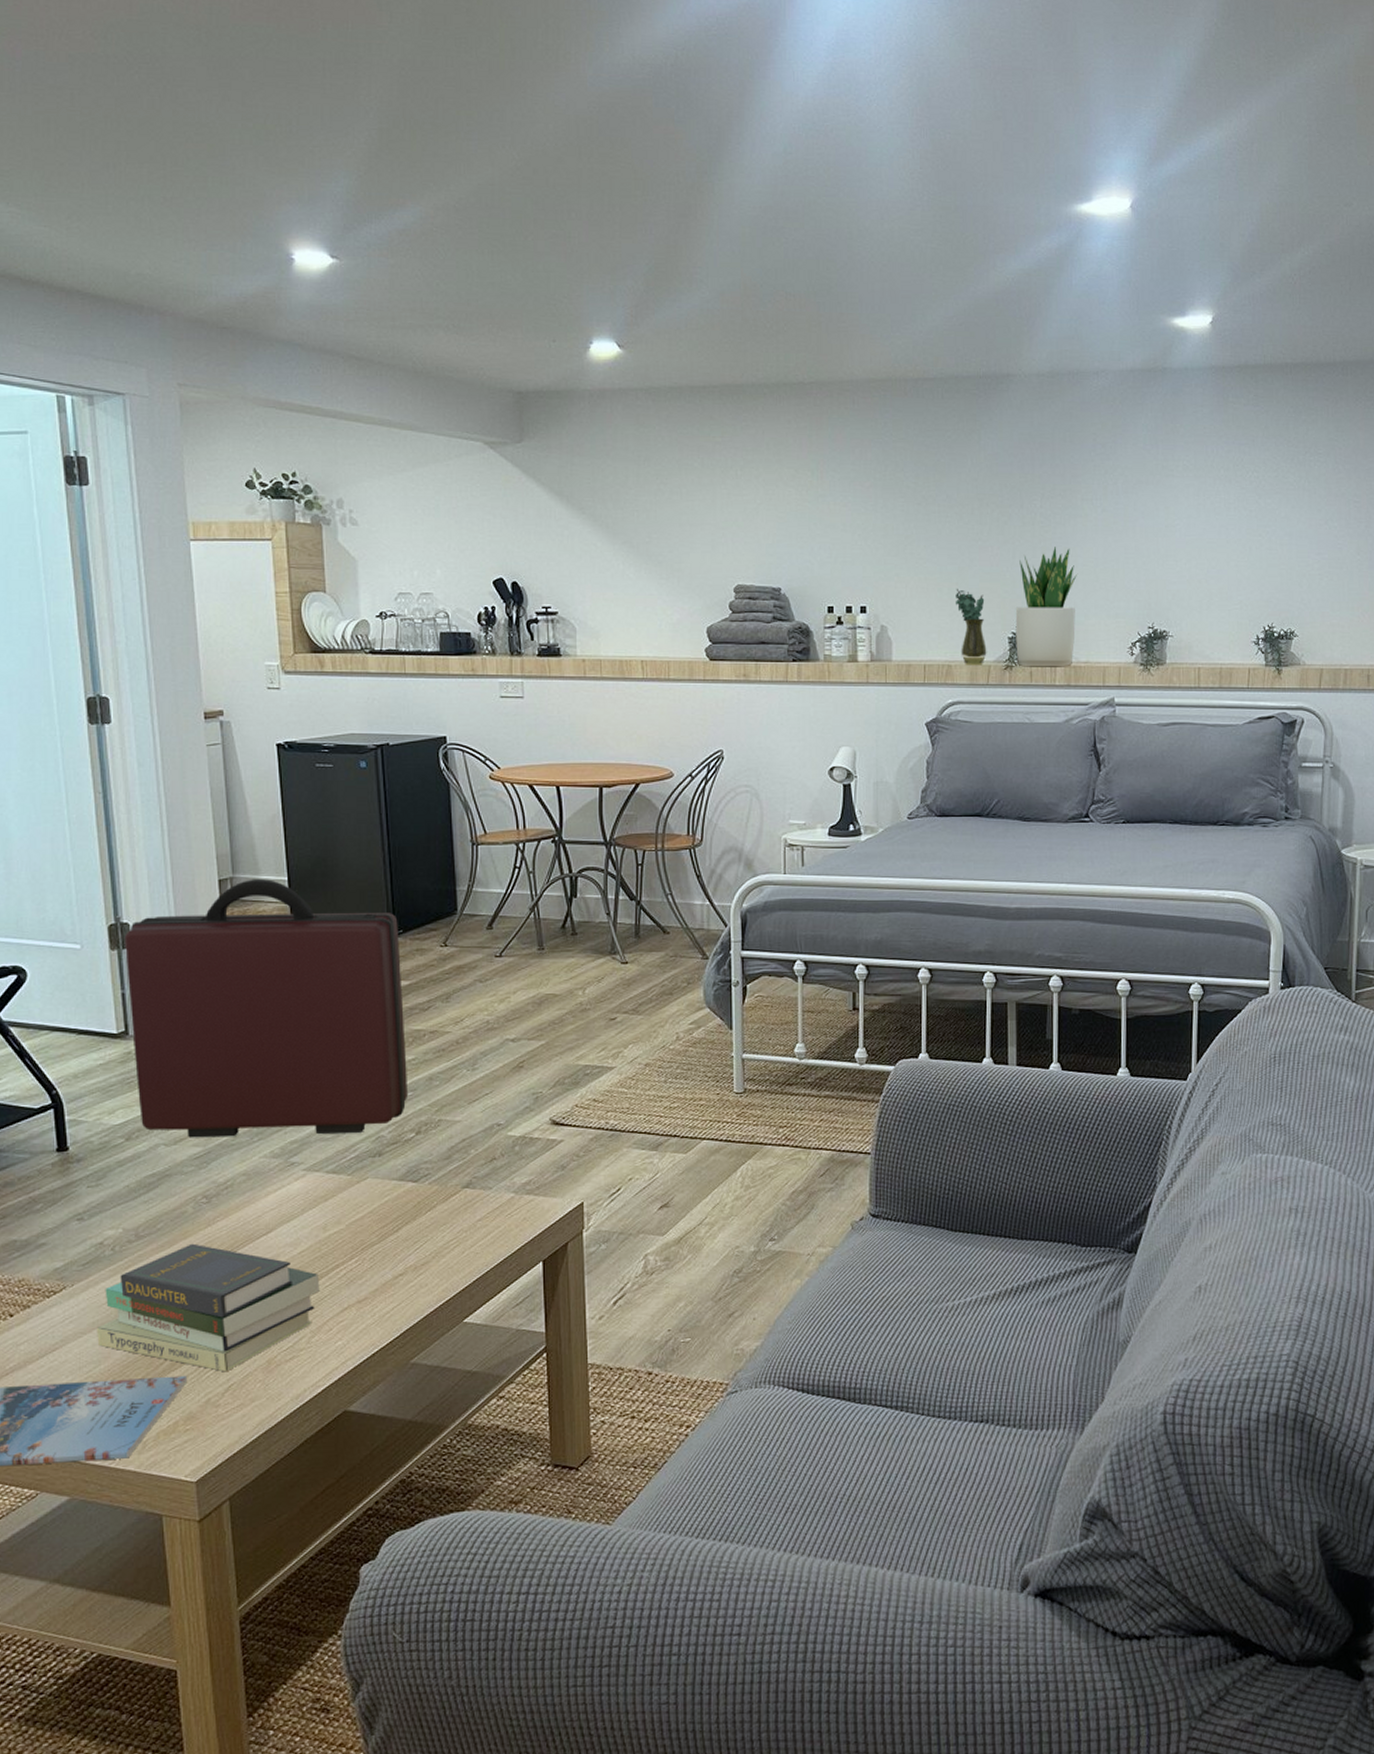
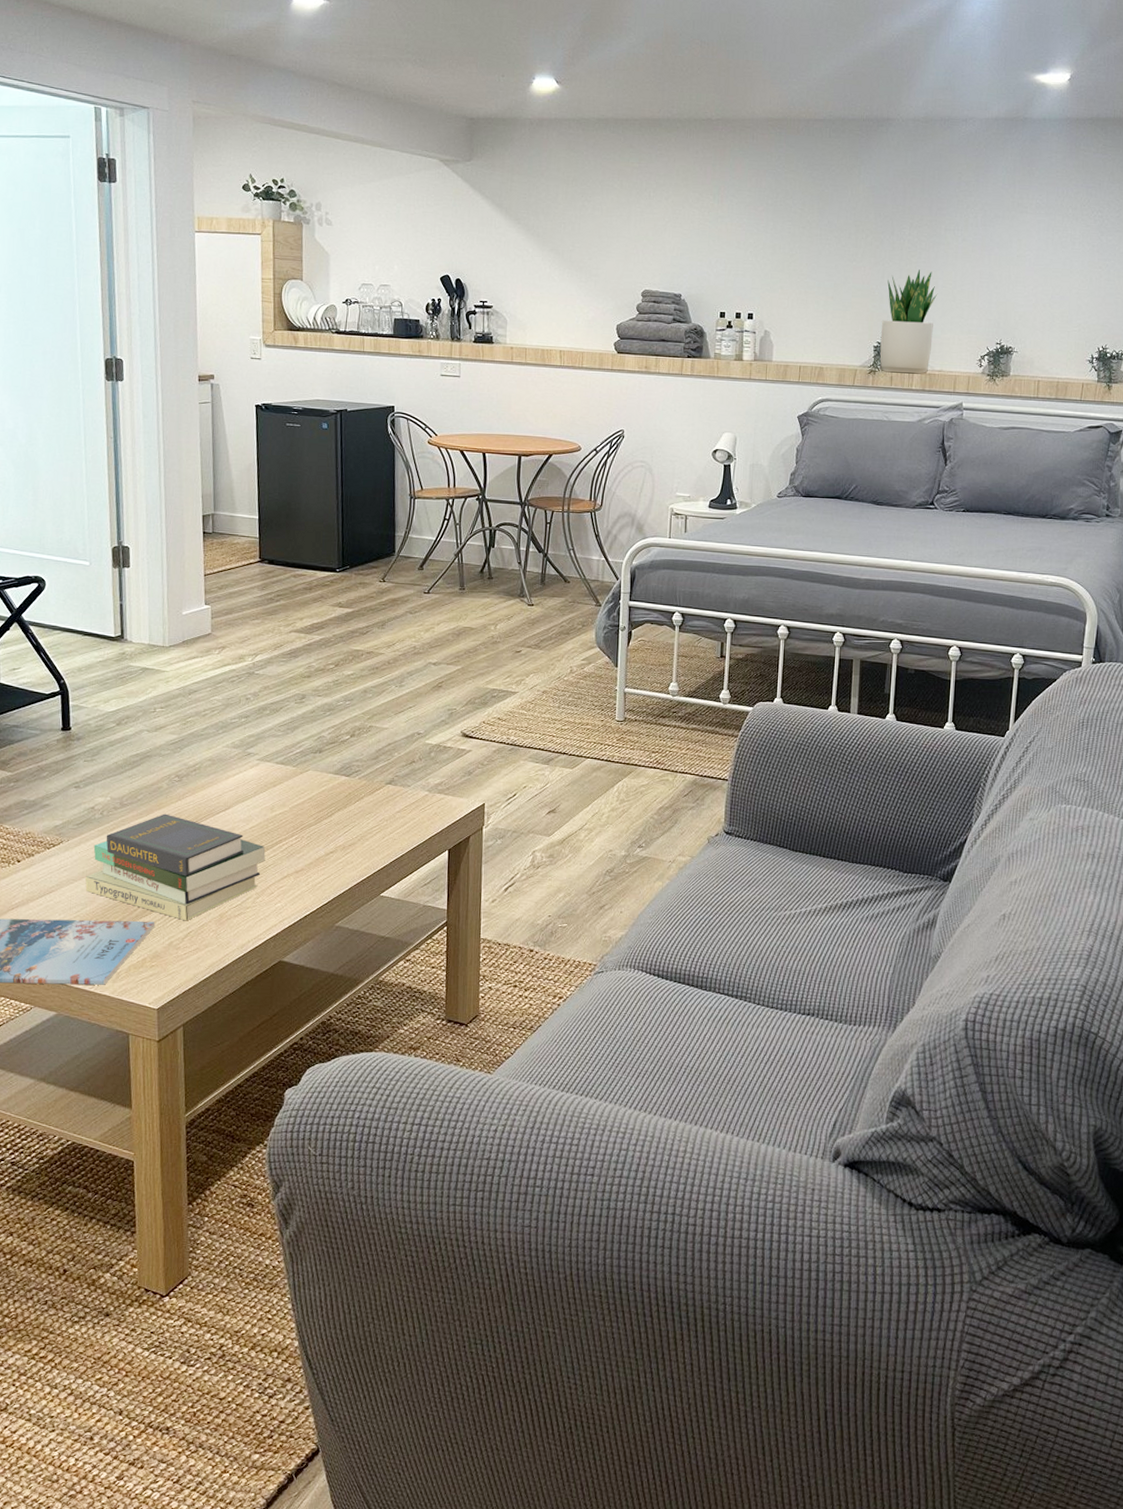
briefcase: present [124,879,407,1138] -> none [124,516,347,732]
vase: present [956,589,987,666] -> none [830,302,855,369]

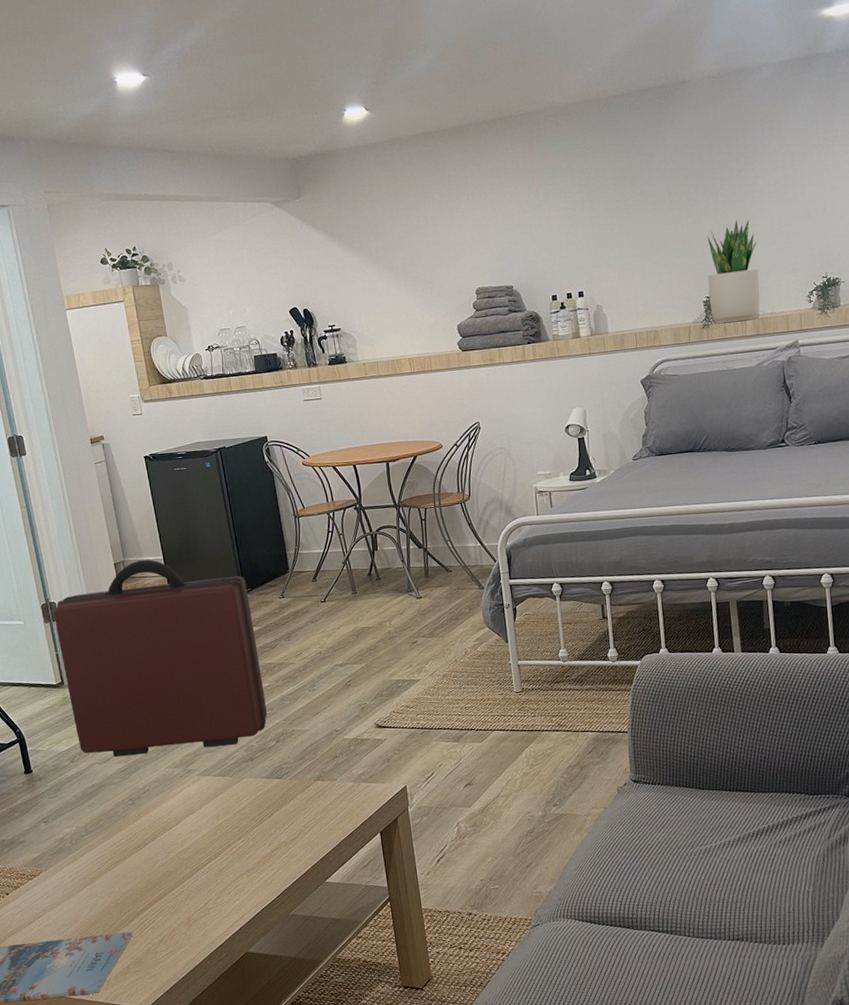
books: present [84,813,266,921] -> none [65,834,219,928]
briefcase: none [124,516,347,732] -> present [53,559,267,757]

